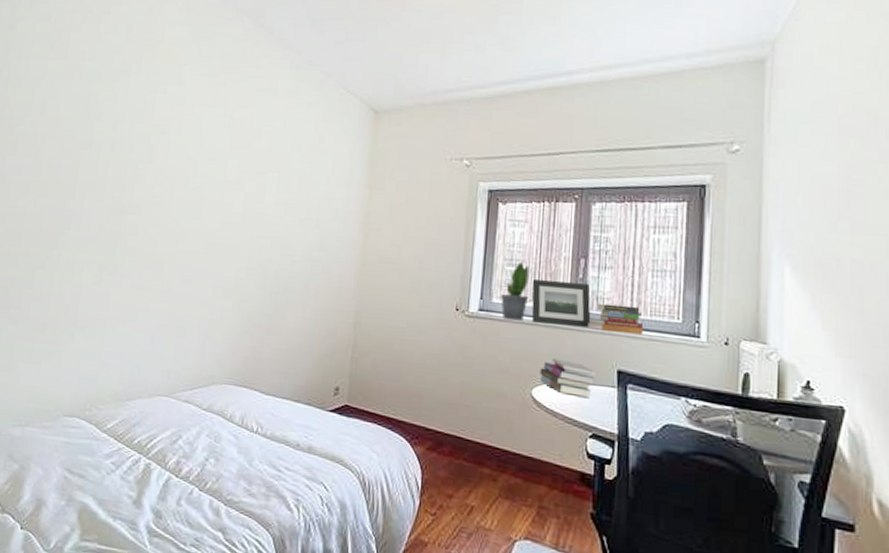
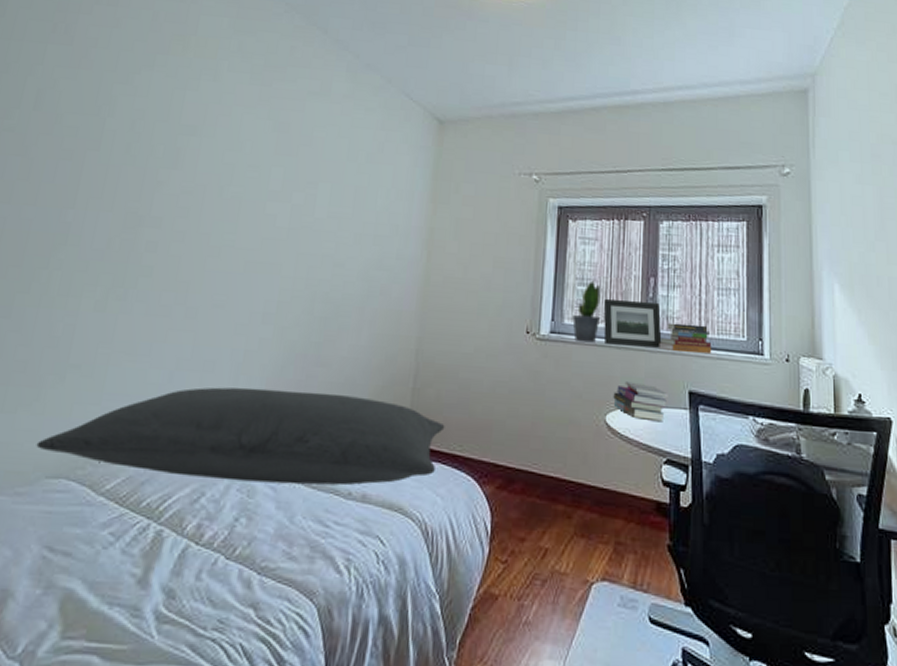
pillow: none [55,349,380,438] -> present [36,387,445,486]

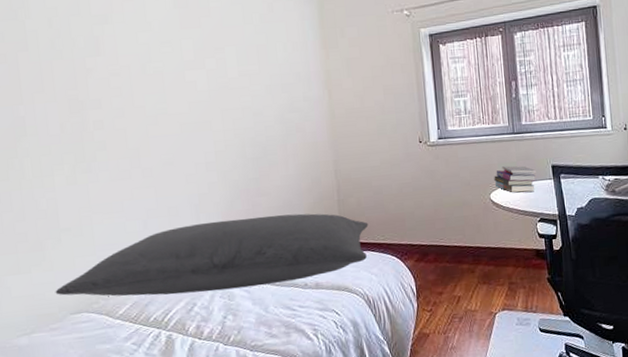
potted plant: present [572,280,601,343] -> none [454,91,477,143]
picture frame: present [603,298,662,349] -> none [477,101,527,141]
books: present [659,322,712,355] -> none [524,112,567,138]

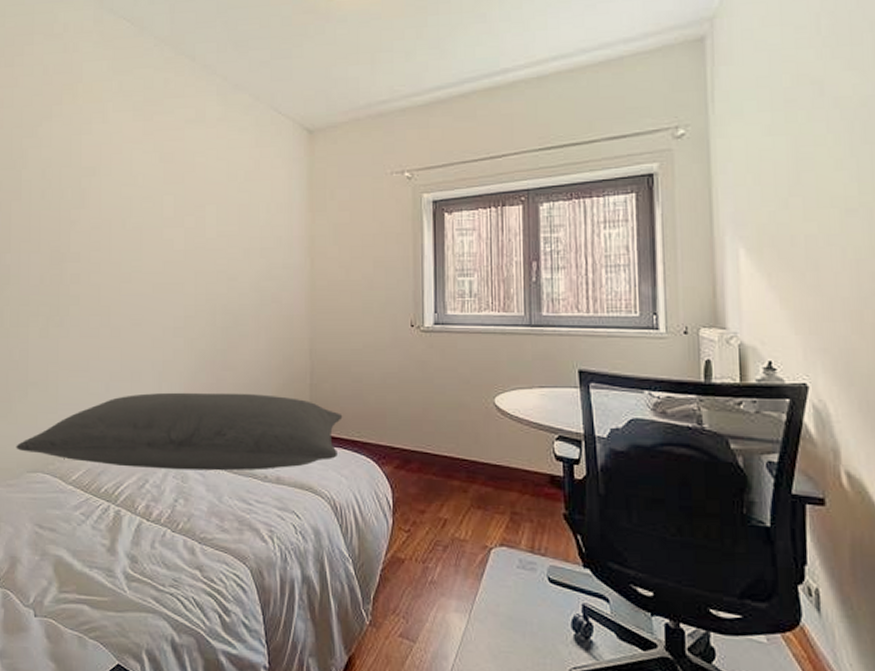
books: present [494,165,536,193] -> none [501,365,557,402]

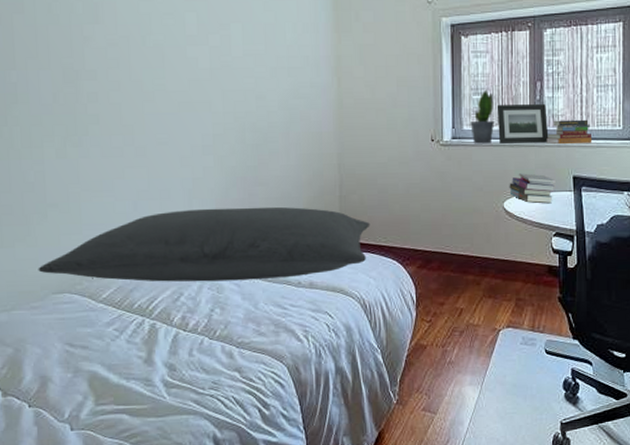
potted plant: none [455,270,484,331] -> present [470,89,495,144]
picture frame: none [485,286,548,332] -> present [496,104,549,145]
books: none [501,365,557,402] -> present [509,173,556,204]
books: none [545,304,602,333] -> present [546,119,593,145]

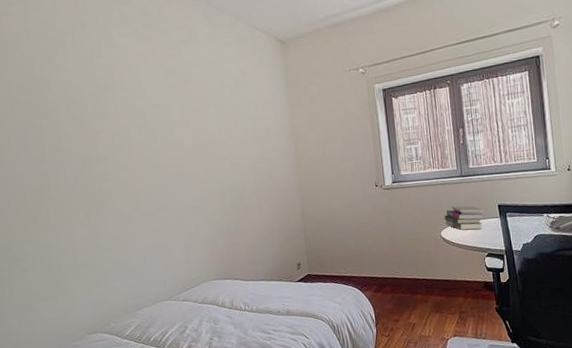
pillow: present [38,206,370,282] -> none [75,250,332,320]
potted plant: present [470,89,495,144] -> none [406,139,427,186]
picture frame: present [496,104,549,145] -> none [427,147,474,183]
books: present [546,119,593,145] -> none [472,156,512,180]

